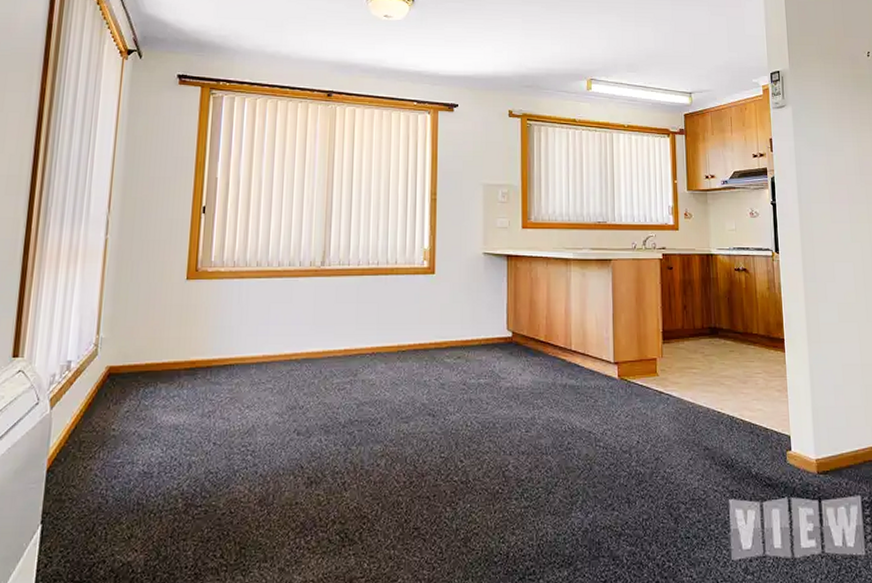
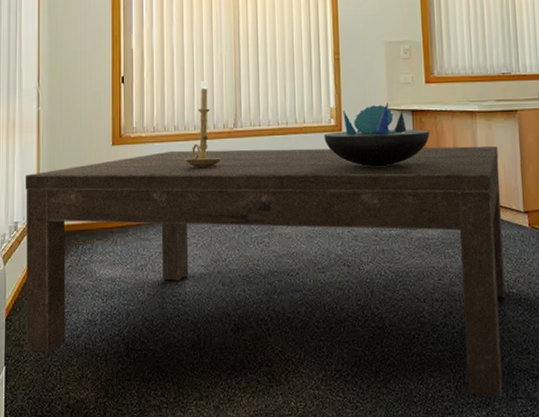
dining table: none [68,288,593,556] -> present [25,146,506,398]
candle holder: none [265,215,306,306] -> present [185,81,222,167]
decorative bowl: none [416,246,524,311] -> present [324,102,430,166]

